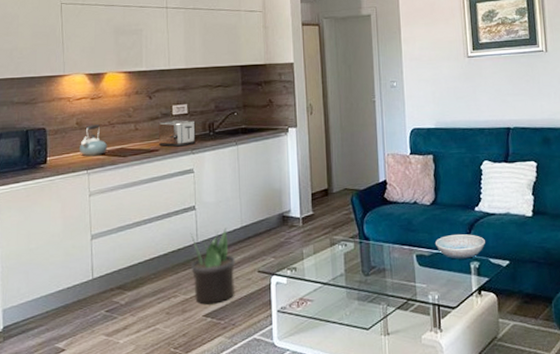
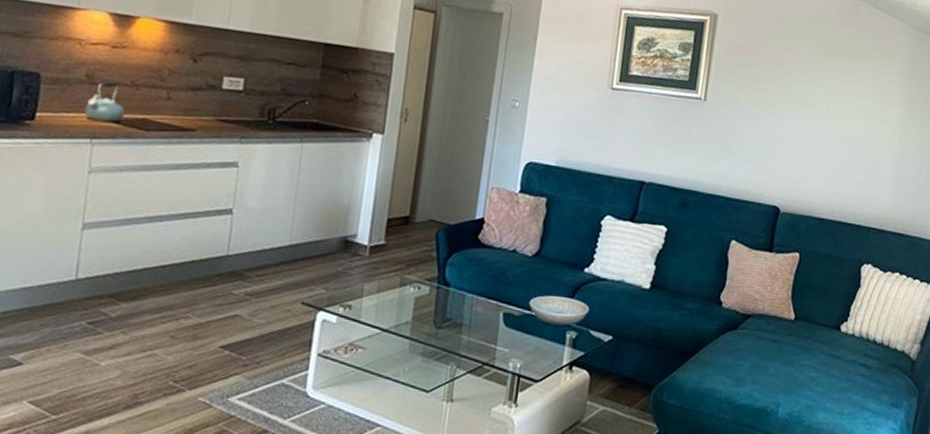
toaster: present [158,120,196,147] -> none [196,94,252,132]
planter: present [190,228,235,304] -> none [212,241,274,334]

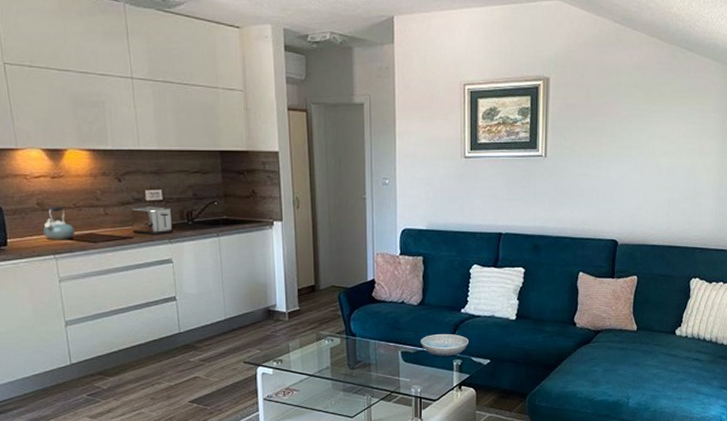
toaster: none [196,94,252,132] -> present [130,206,173,235]

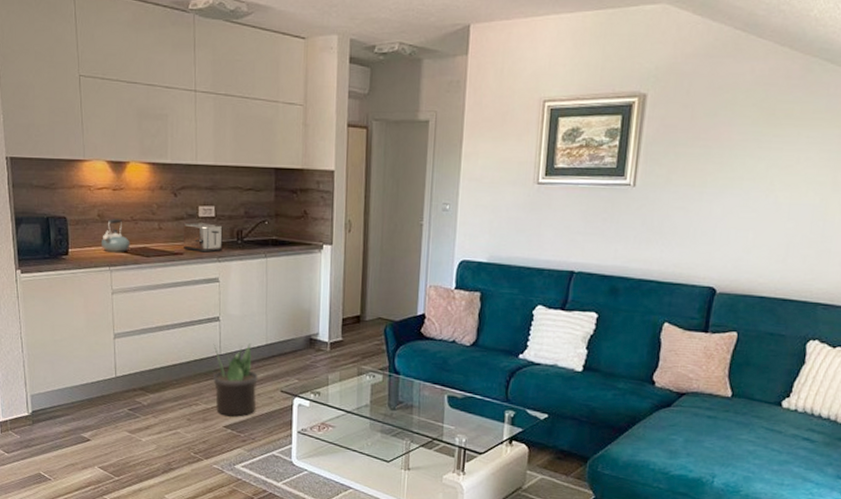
planter: none [171,319,221,391] -> present [213,343,258,417]
dish: present [421,334,469,357] -> none [470,380,525,407]

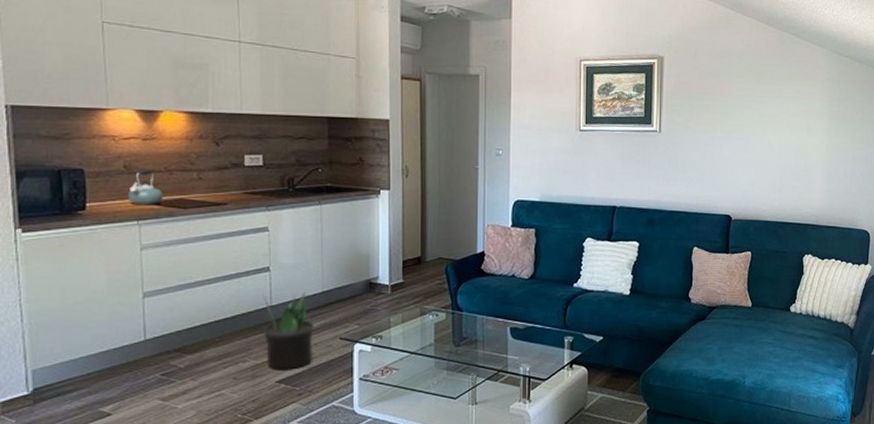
toaster: present [183,222,223,253] -> none [226,172,272,202]

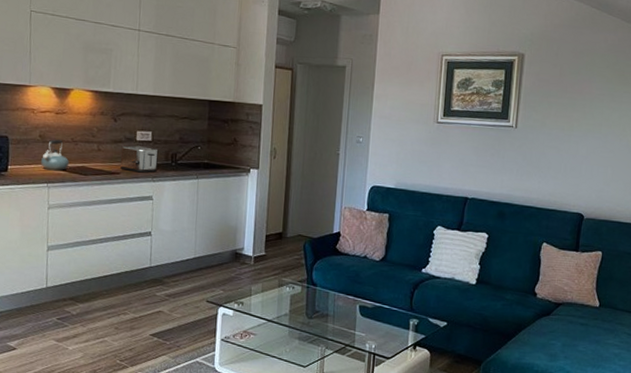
toaster: none [226,172,272,202] -> present [120,145,159,173]
planter: present [263,292,314,370] -> none [142,256,185,325]

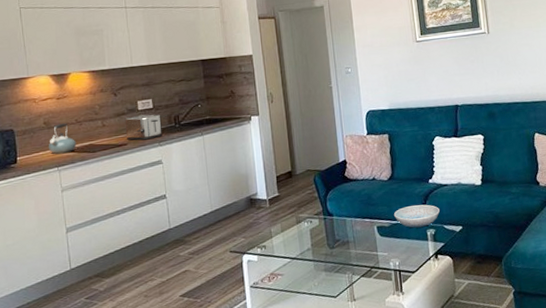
dish: none [379,291,427,315] -> present [394,204,440,228]

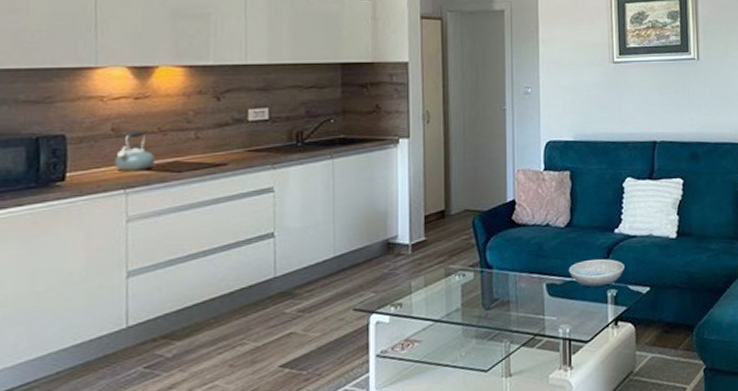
toaster: present [124,114,162,141] -> none [227,127,279,161]

